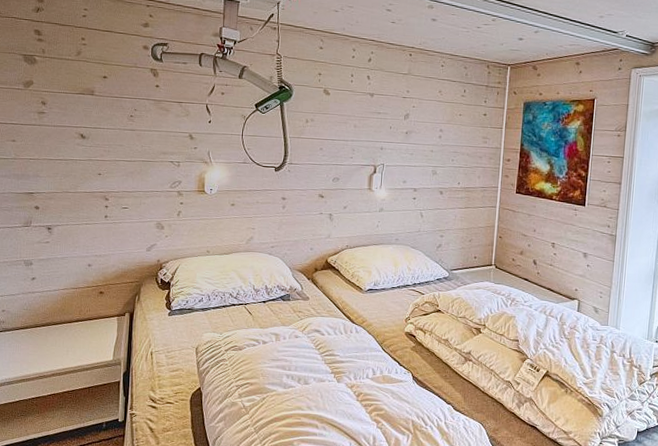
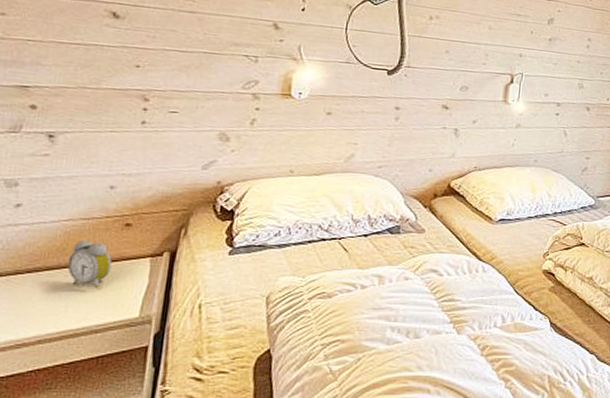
alarm clock: none [66,304,93,339] -> present [67,240,112,290]

